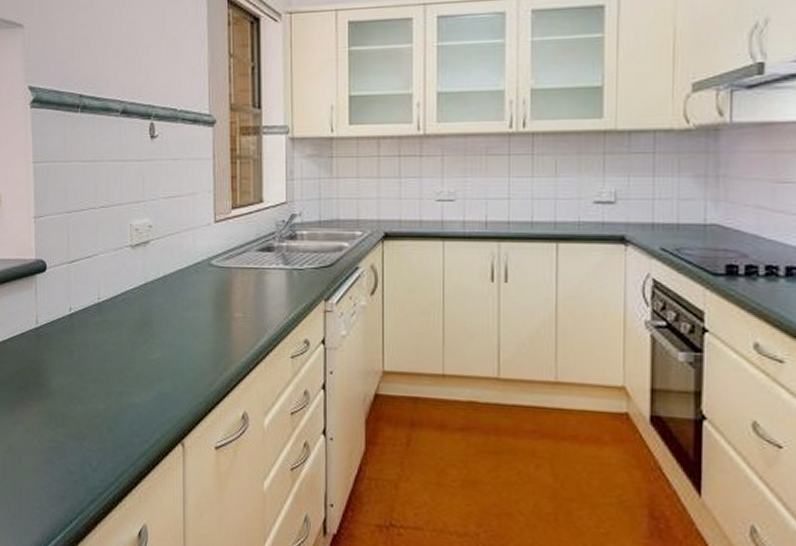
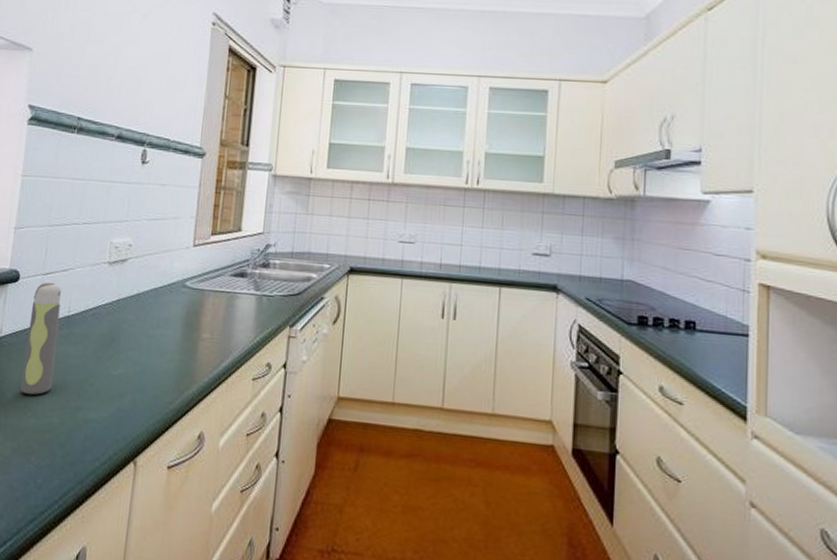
spray bottle: none [62,270,93,383] -> present [20,282,62,395]

